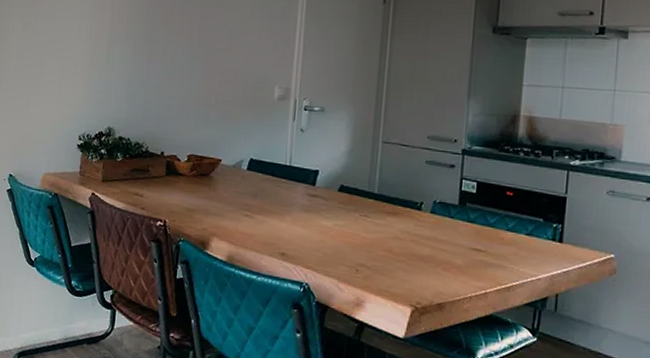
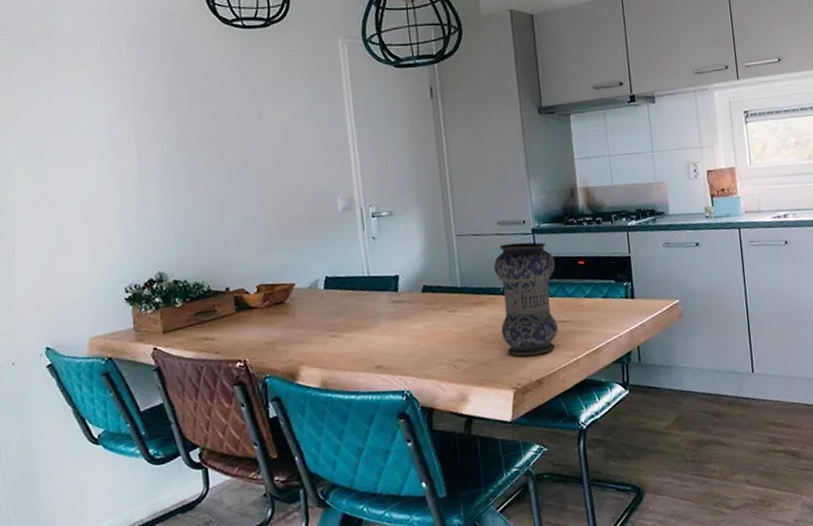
vase: none [410,159,481,279] -> present [493,242,558,356]

